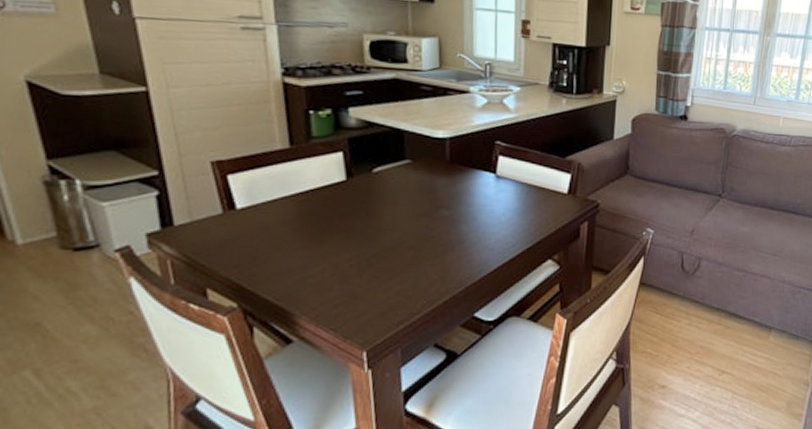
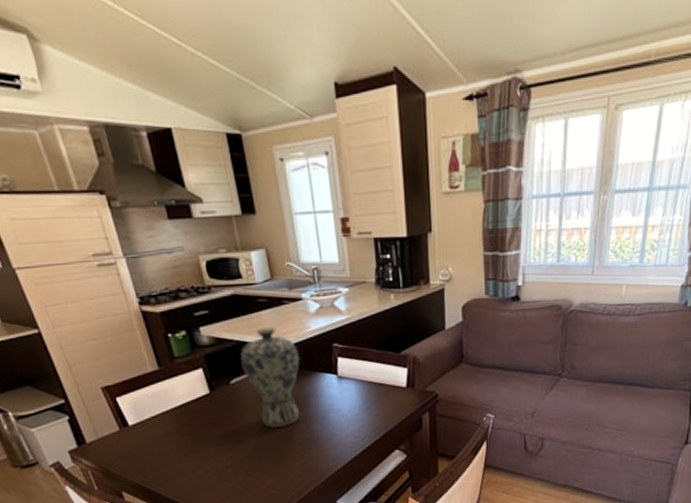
vase: none [390,117,458,226] -> present [240,327,301,428]

